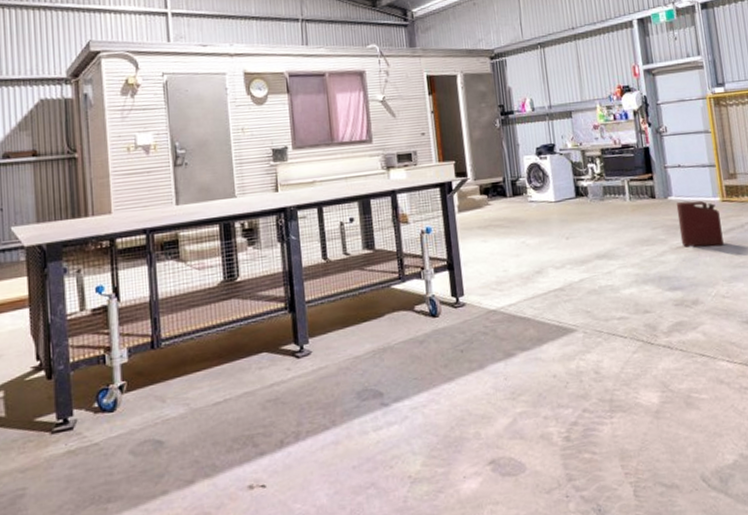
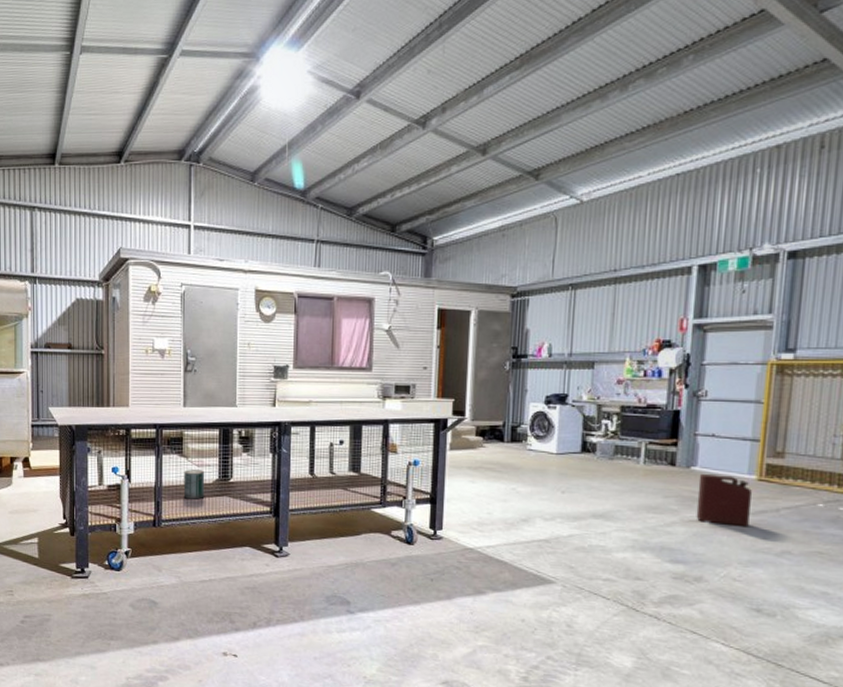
paint can: none [182,273,210,310] -> present [182,469,205,500]

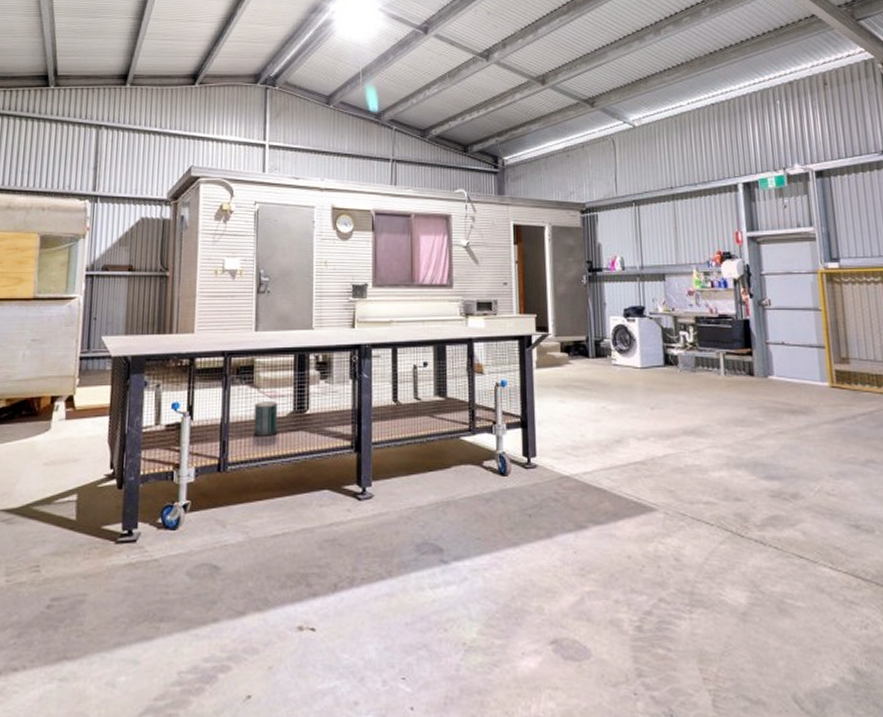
jerry can: present [696,474,752,527] -> none [777,383,831,437]

